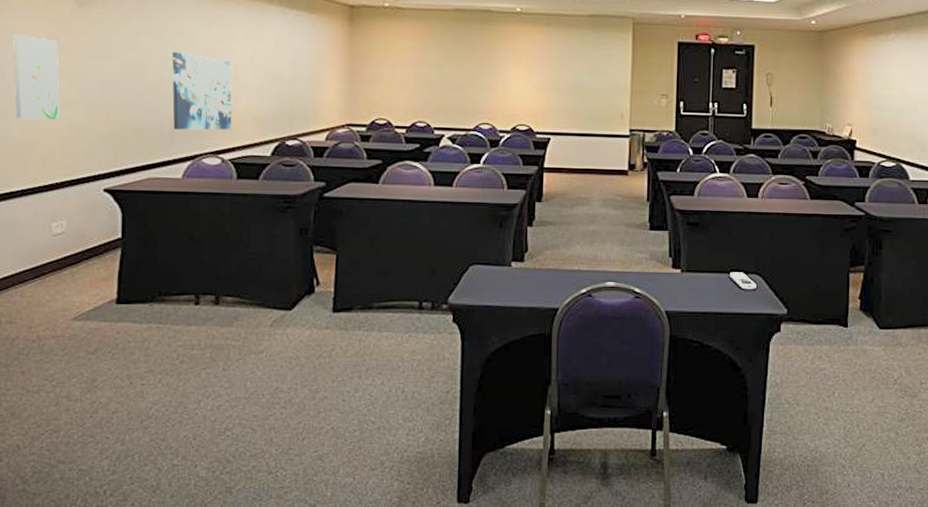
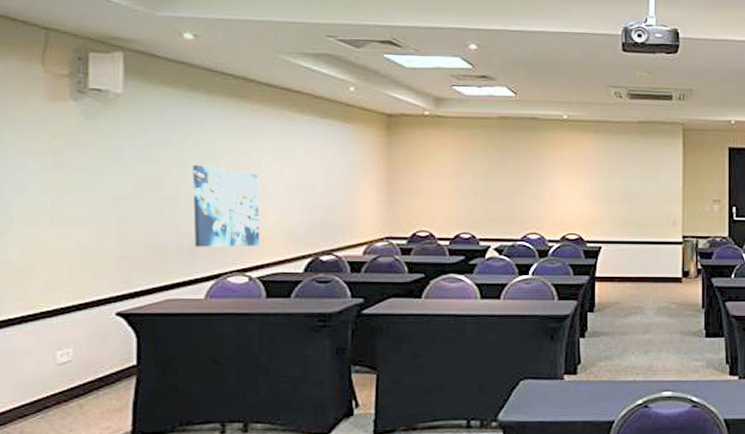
wall art: present [13,35,60,120] -> none [10,149,65,240]

